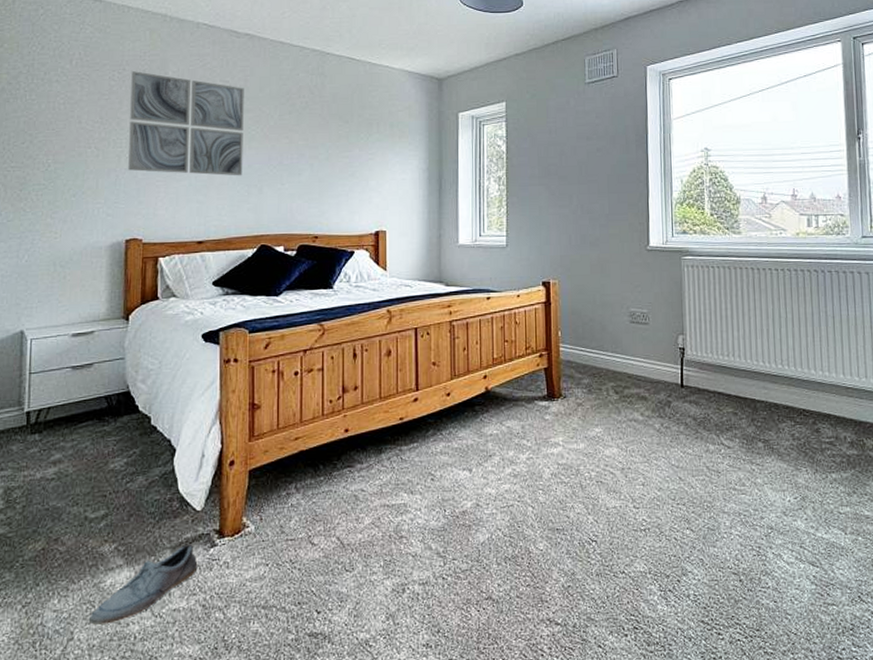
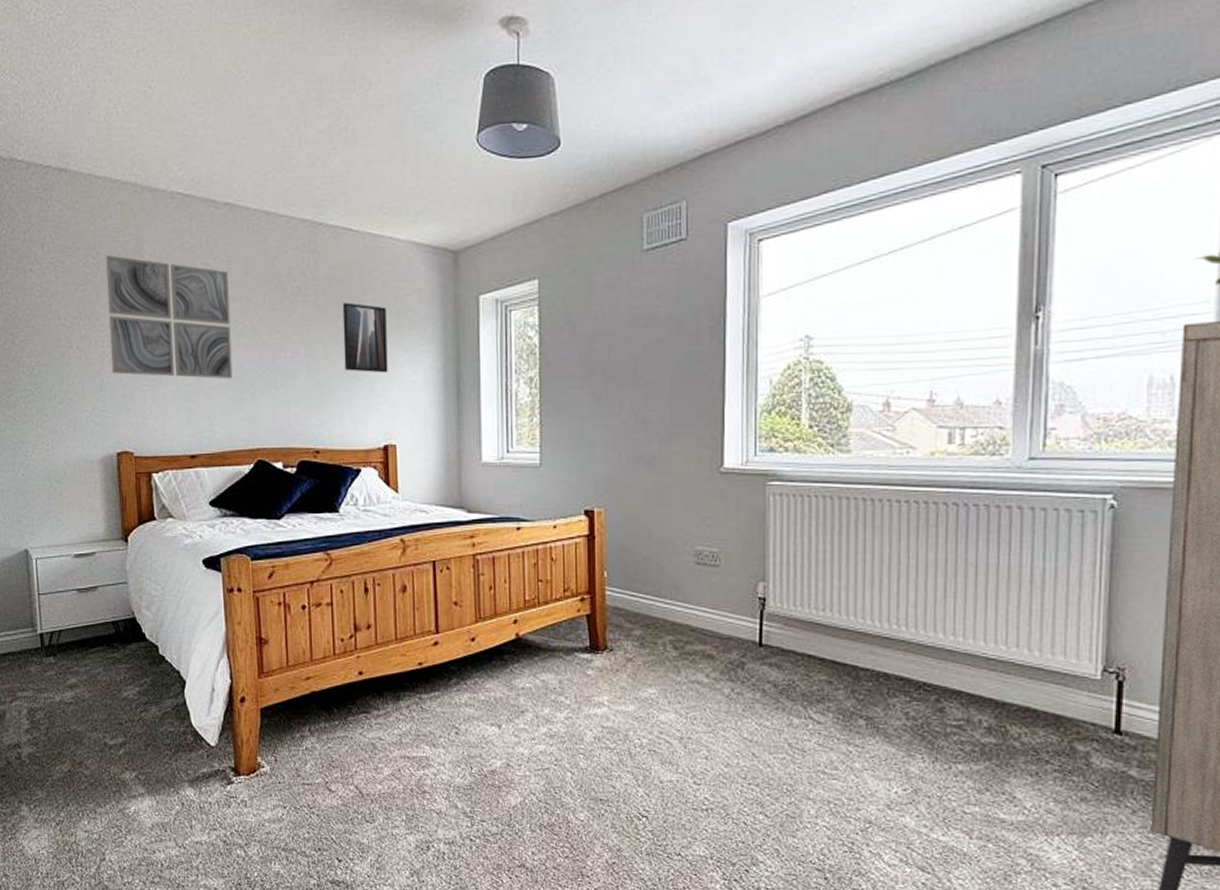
shoe: present [88,544,198,625] -> none [117,779,216,849]
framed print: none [344,115,381,172] -> present [342,302,388,373]

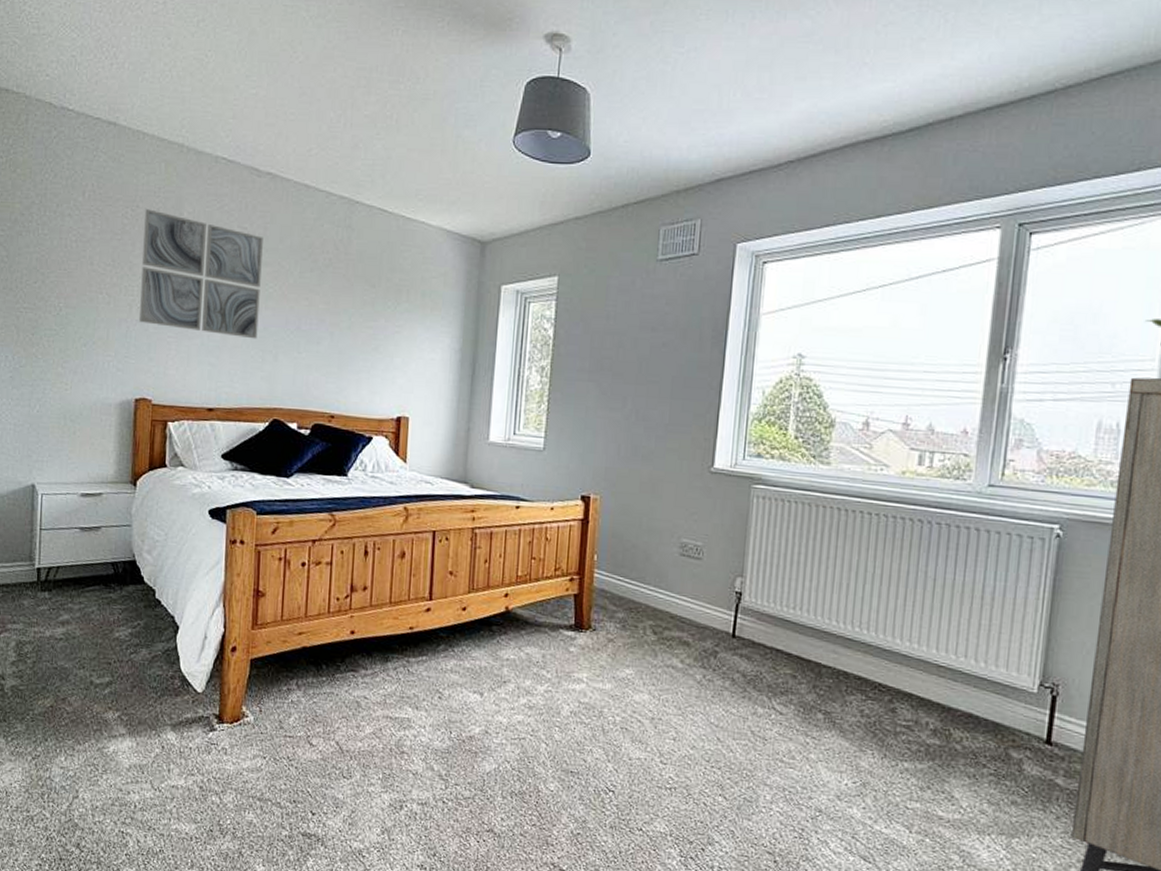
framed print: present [342,302,388,373] -> none [367,278,412,349]

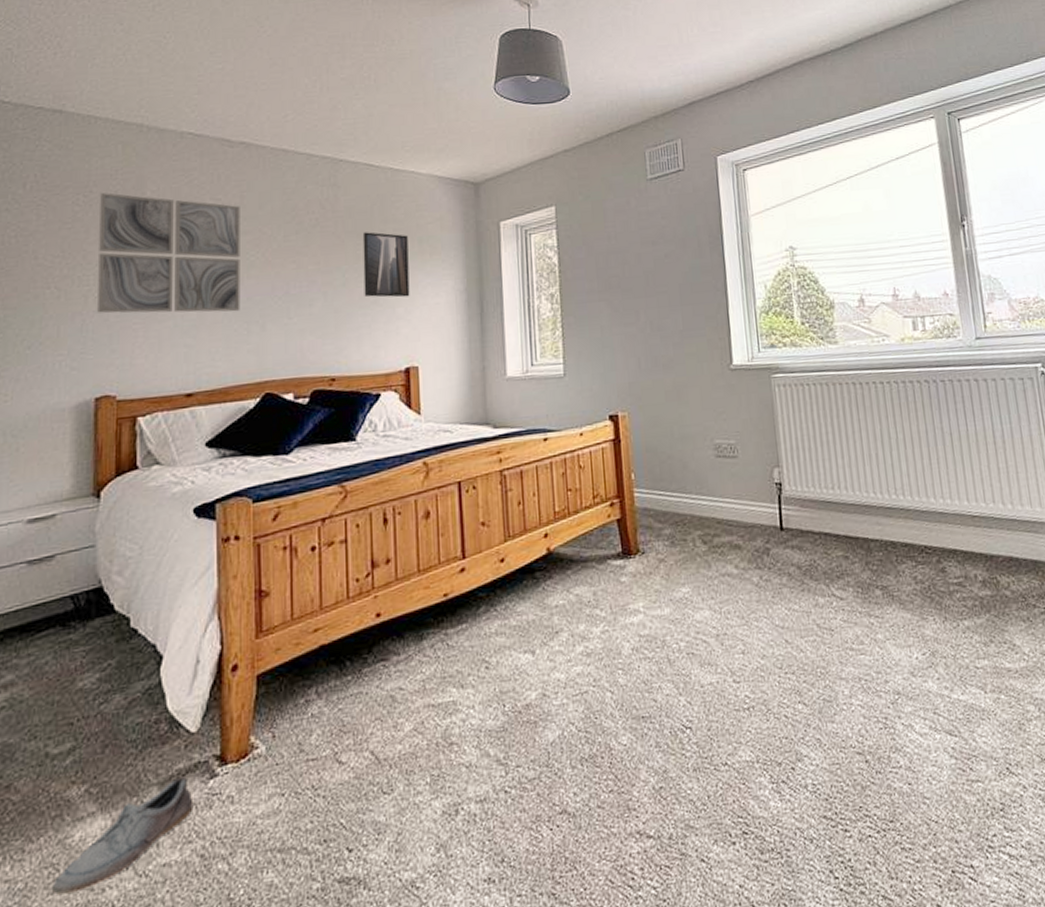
shoe: none [92,724,197,789] -> present [51,776,194,895]
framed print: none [367,278,412,349] -> present [362,232,410,298]

